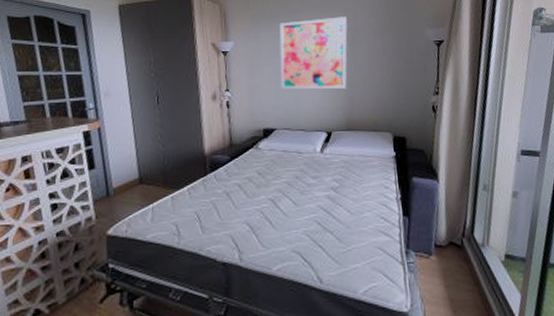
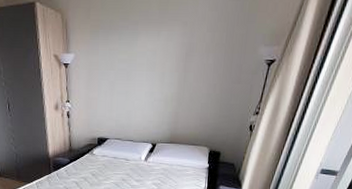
wall art: present [279,17,347,90] -> none [115,30,183,106]

